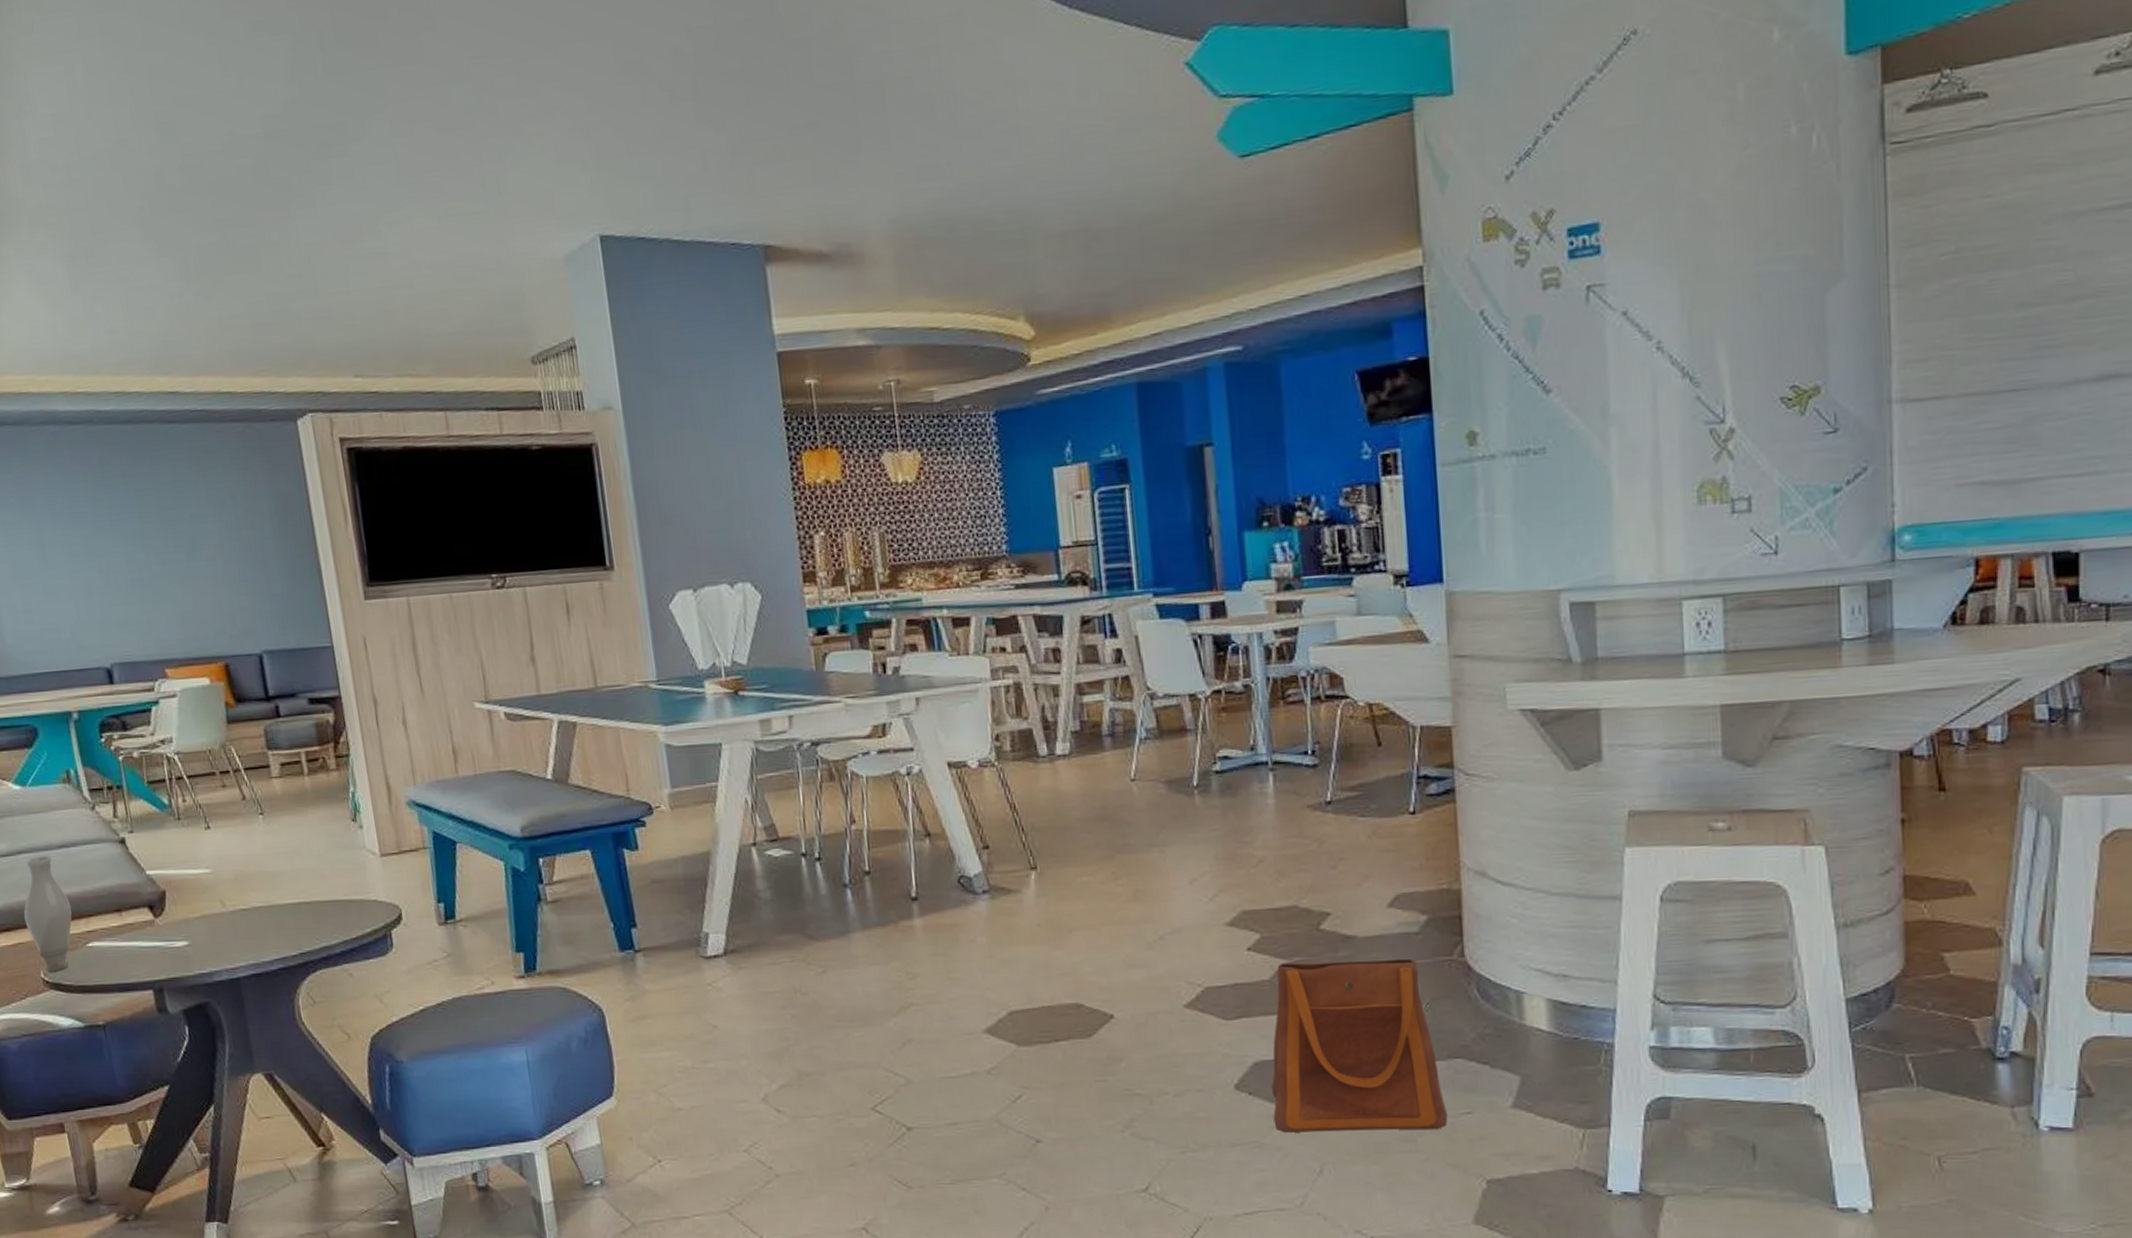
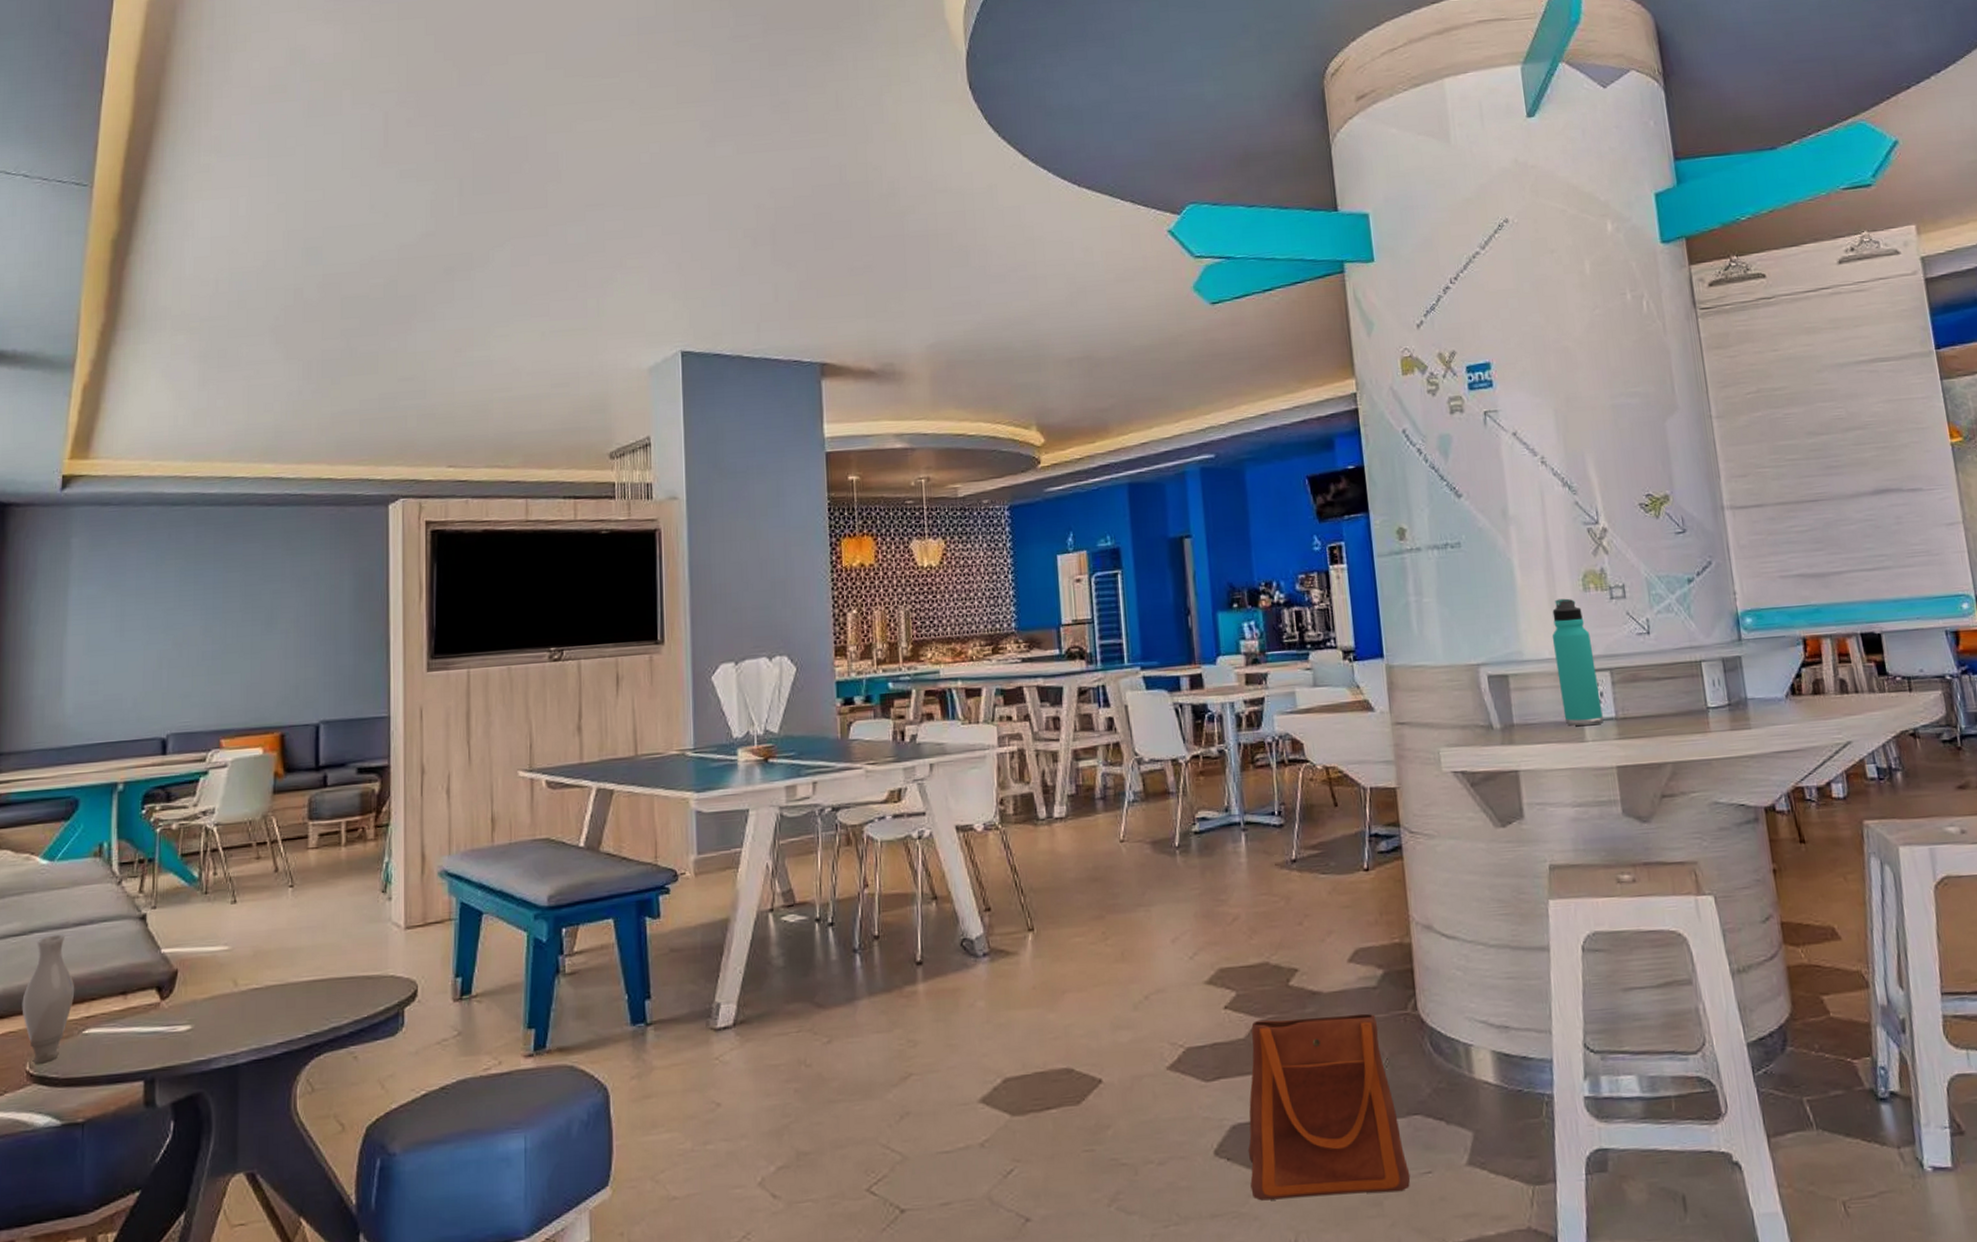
thermos bottle: none [1653,513,1709,660] -> present [1552,598,1603,726]

